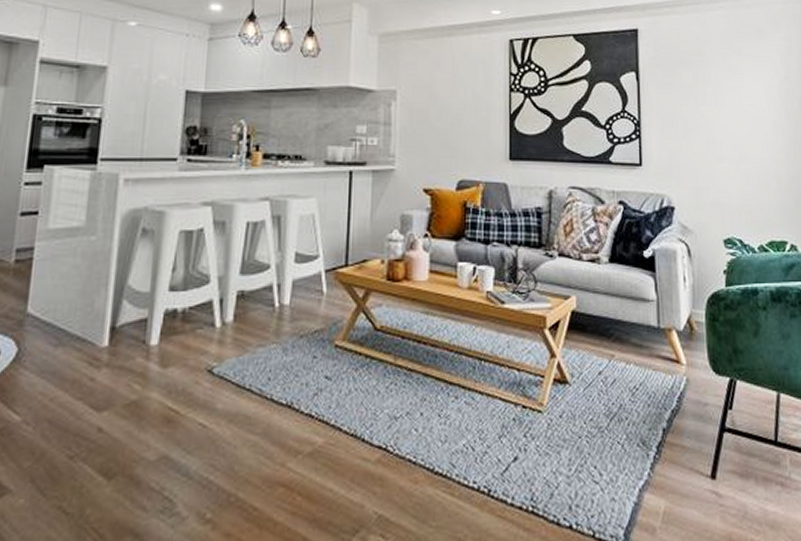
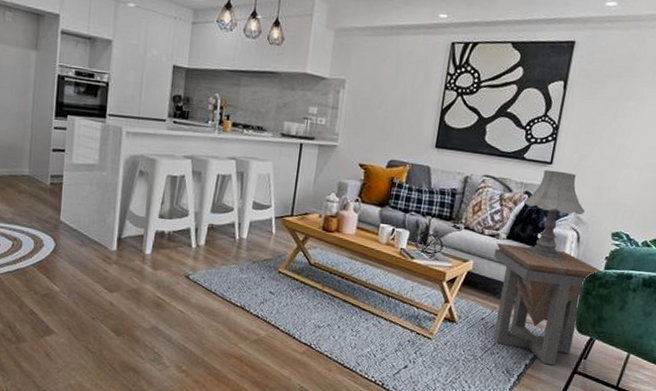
side table: none [598,269,722,425] -> present [493,243,601,366]
table lamp: none [620,172,690,283] -> present [524,169,586,261]

